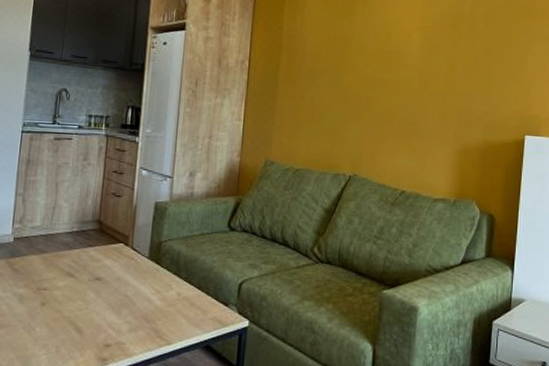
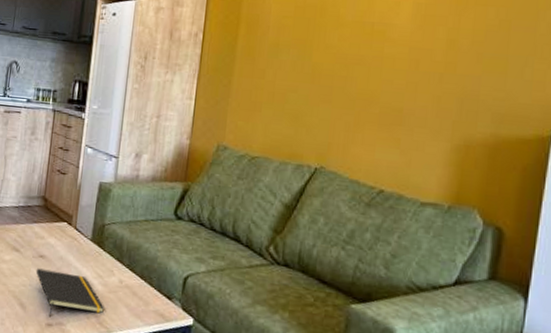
notepad: none [92,291,165,338] -> present [35,268,105,318]

